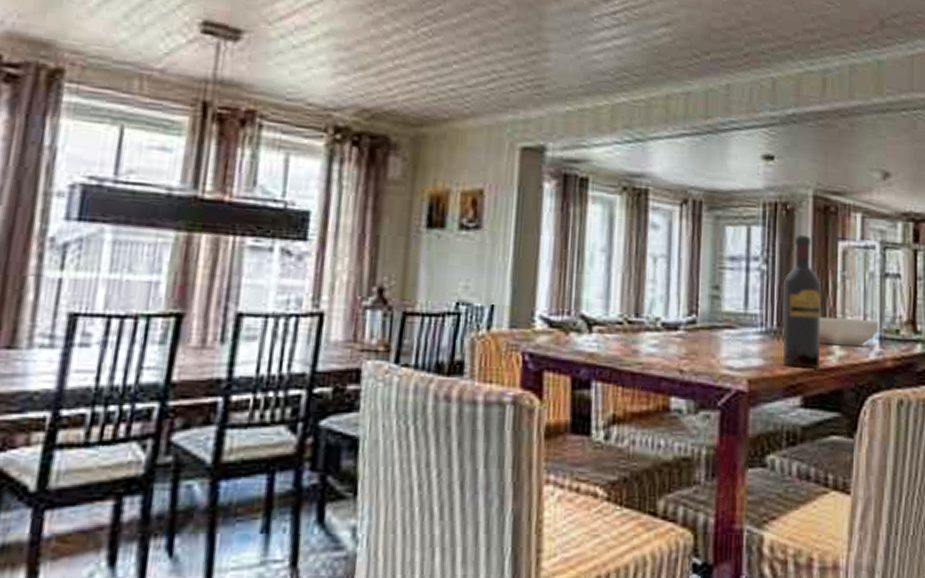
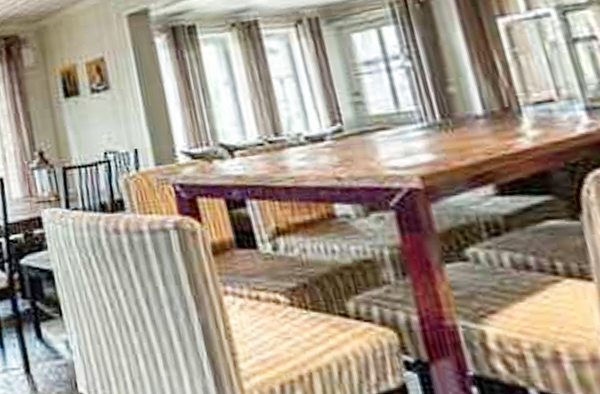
wine bottle: present [782,234,822,369] -> none [436,21,509,157]
bowl: present [818,316,879,347] -> none [493,91,580,127]

